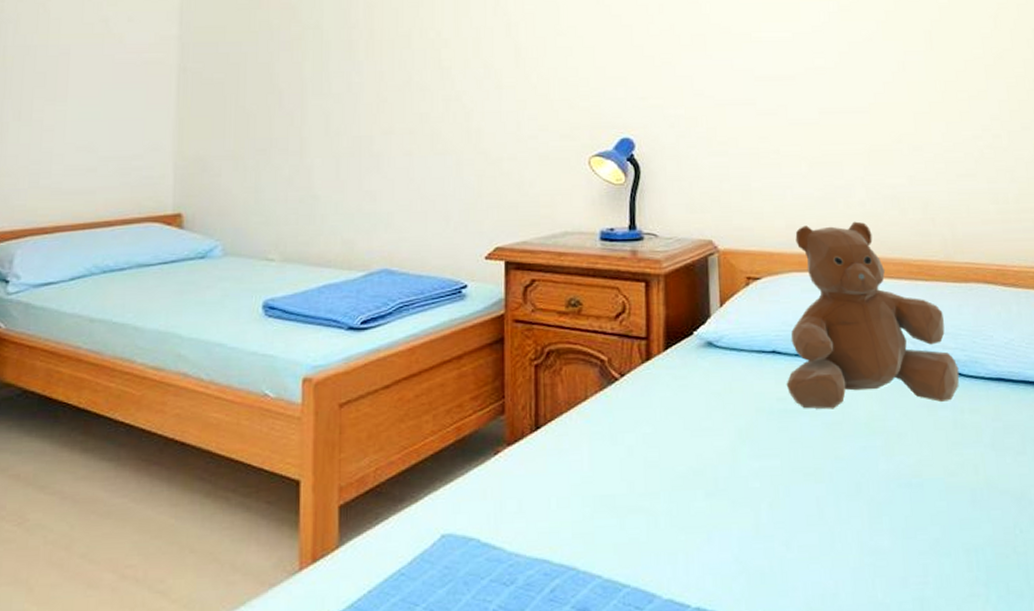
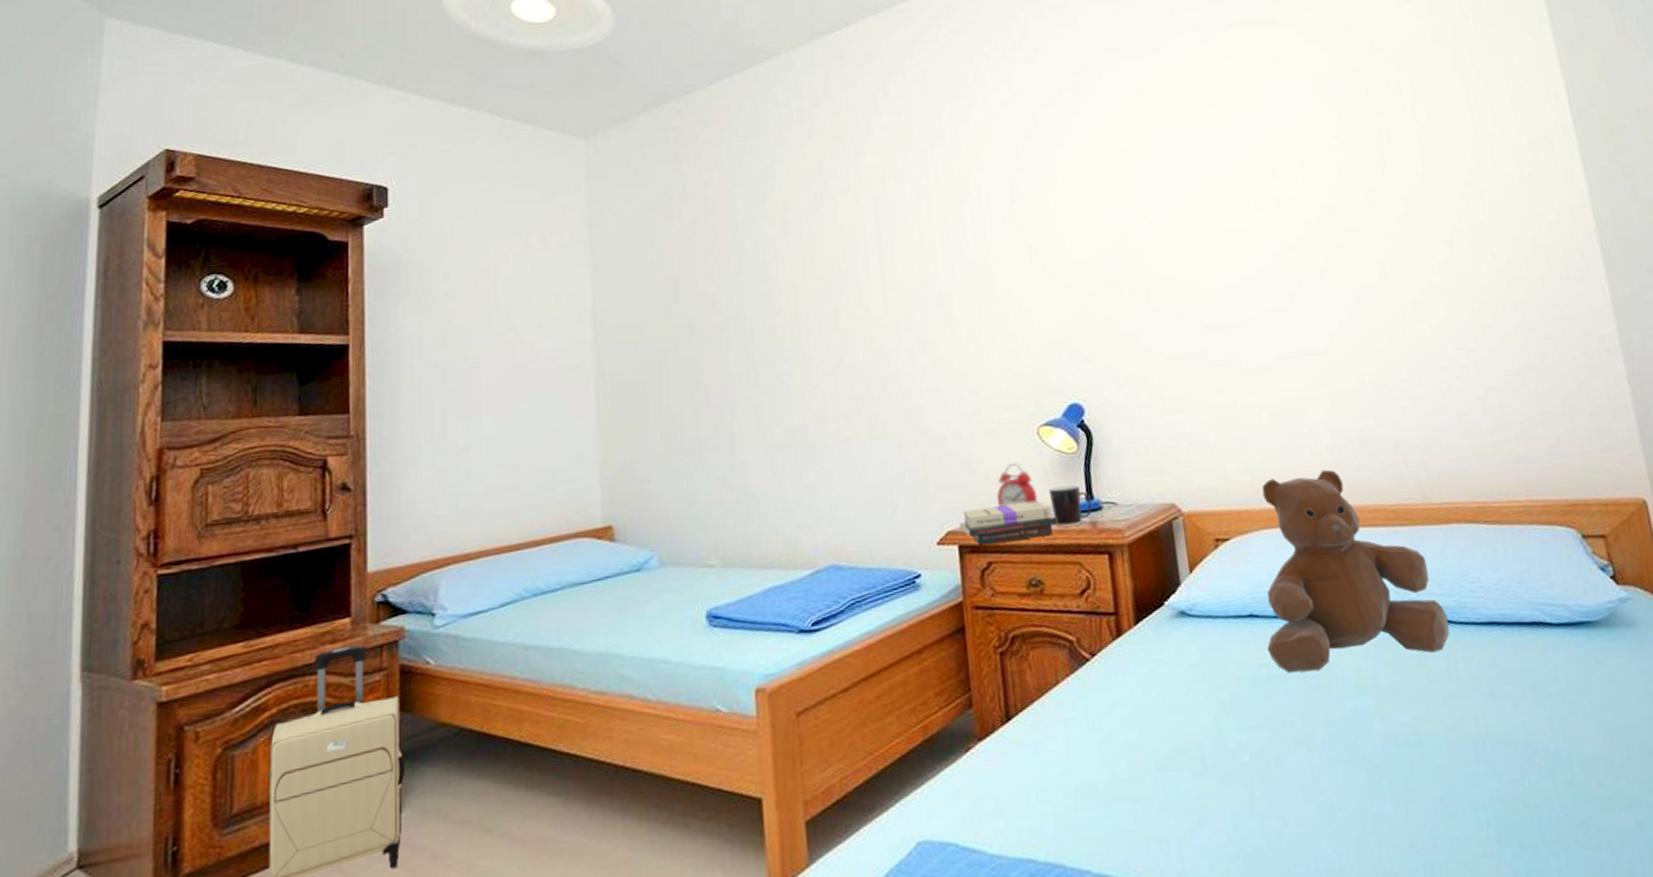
books: none [507,227,599,262] -> present [958,501,1057,545]
alarm clock: none [546,189,584,229] -> present [997,463,1038,508]
mug: none [594,215,634,254] -> present [1048,485,1092,528]

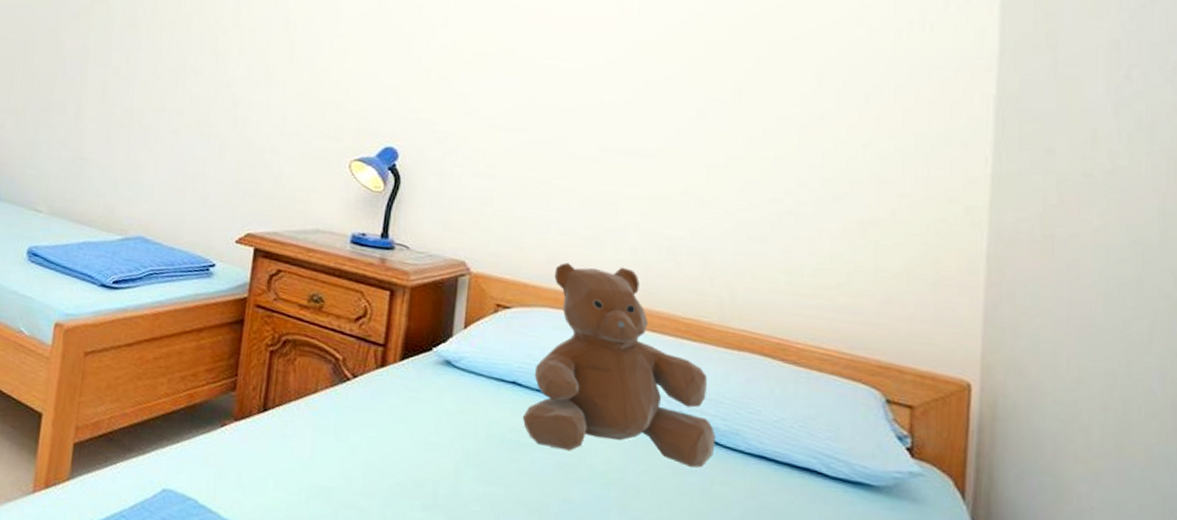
books: present [958,501,1057,545] -> none [258,218,349,261]
alarm clock: present [997,463,1038,508] -> none [298,187,336,229]
mug: present [1048,485,1092,528] -> none [346,218,386,259]

